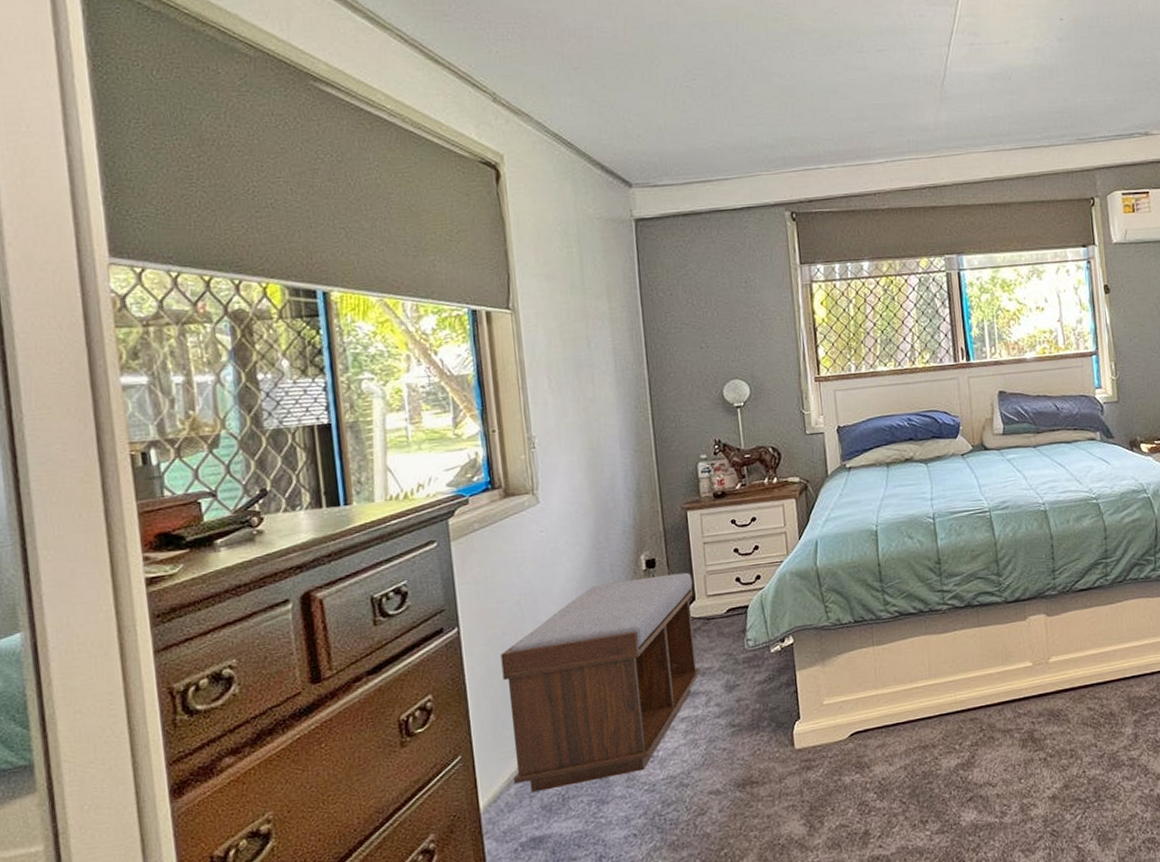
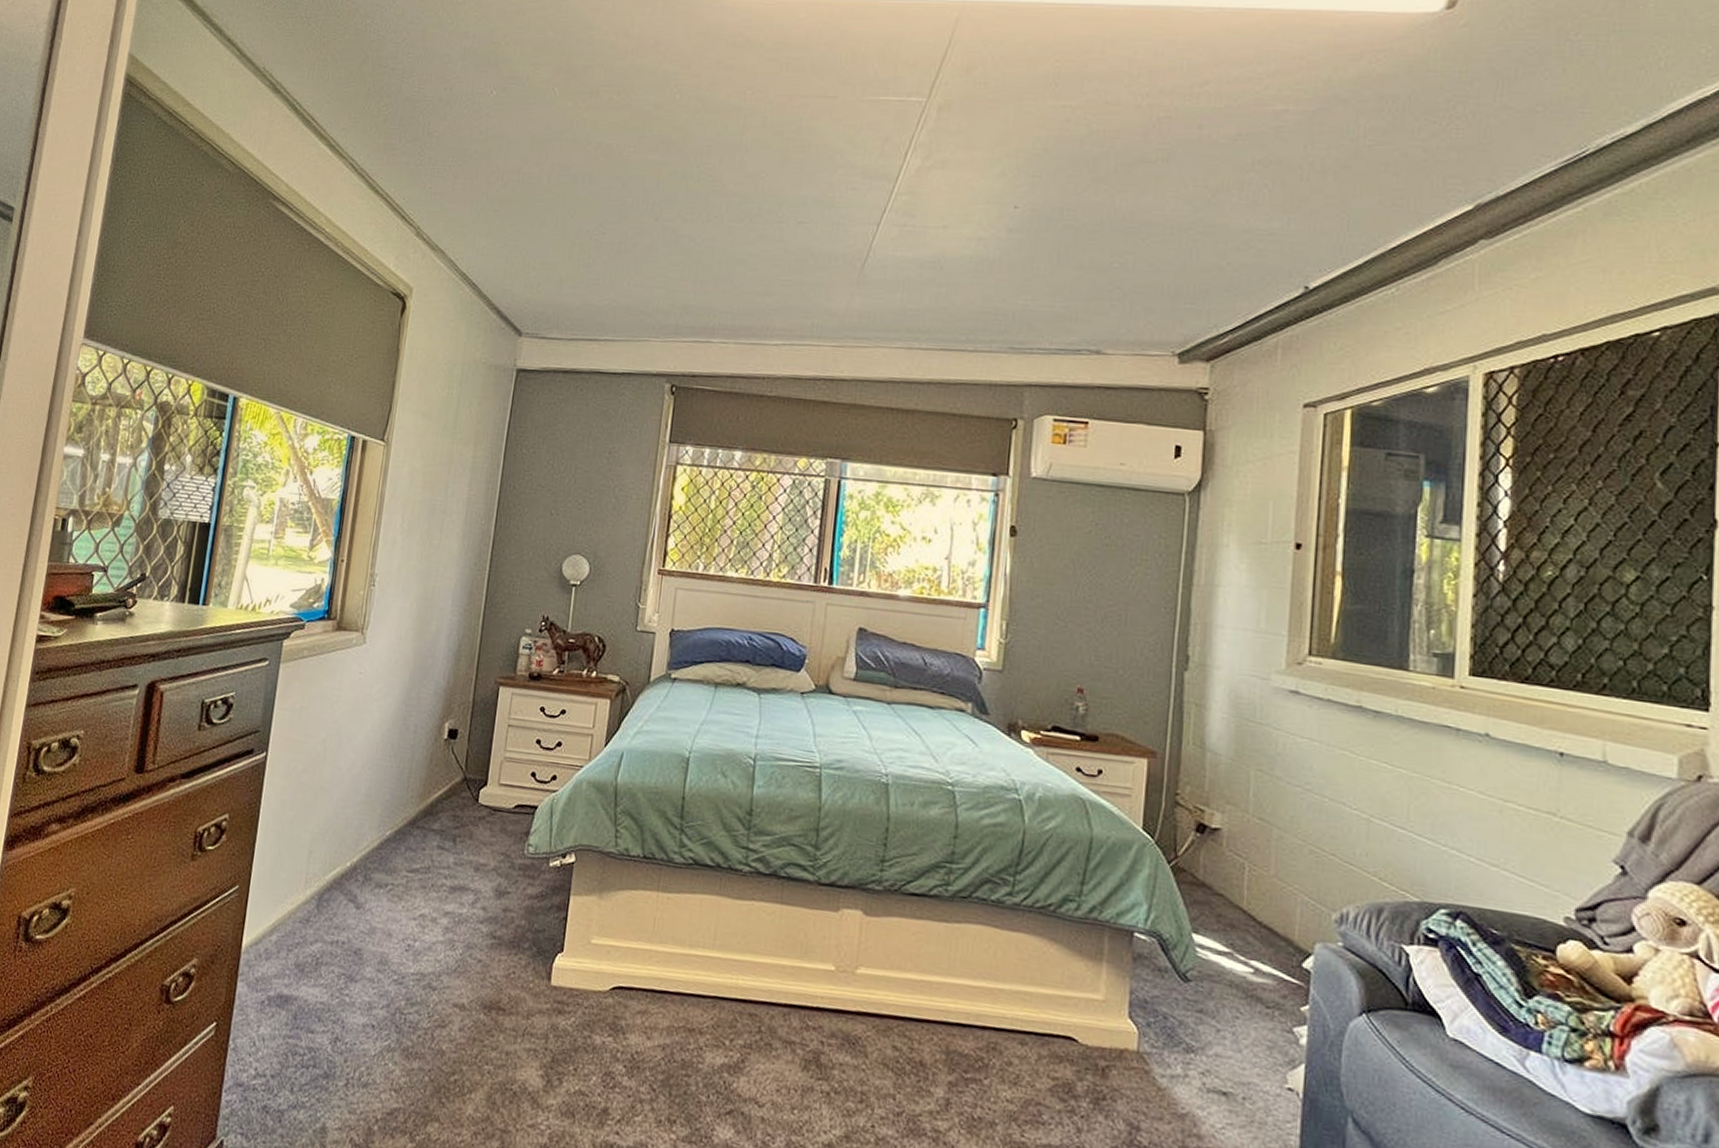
bench: present [500,572,701,792] -> none [277,743,489,958]

